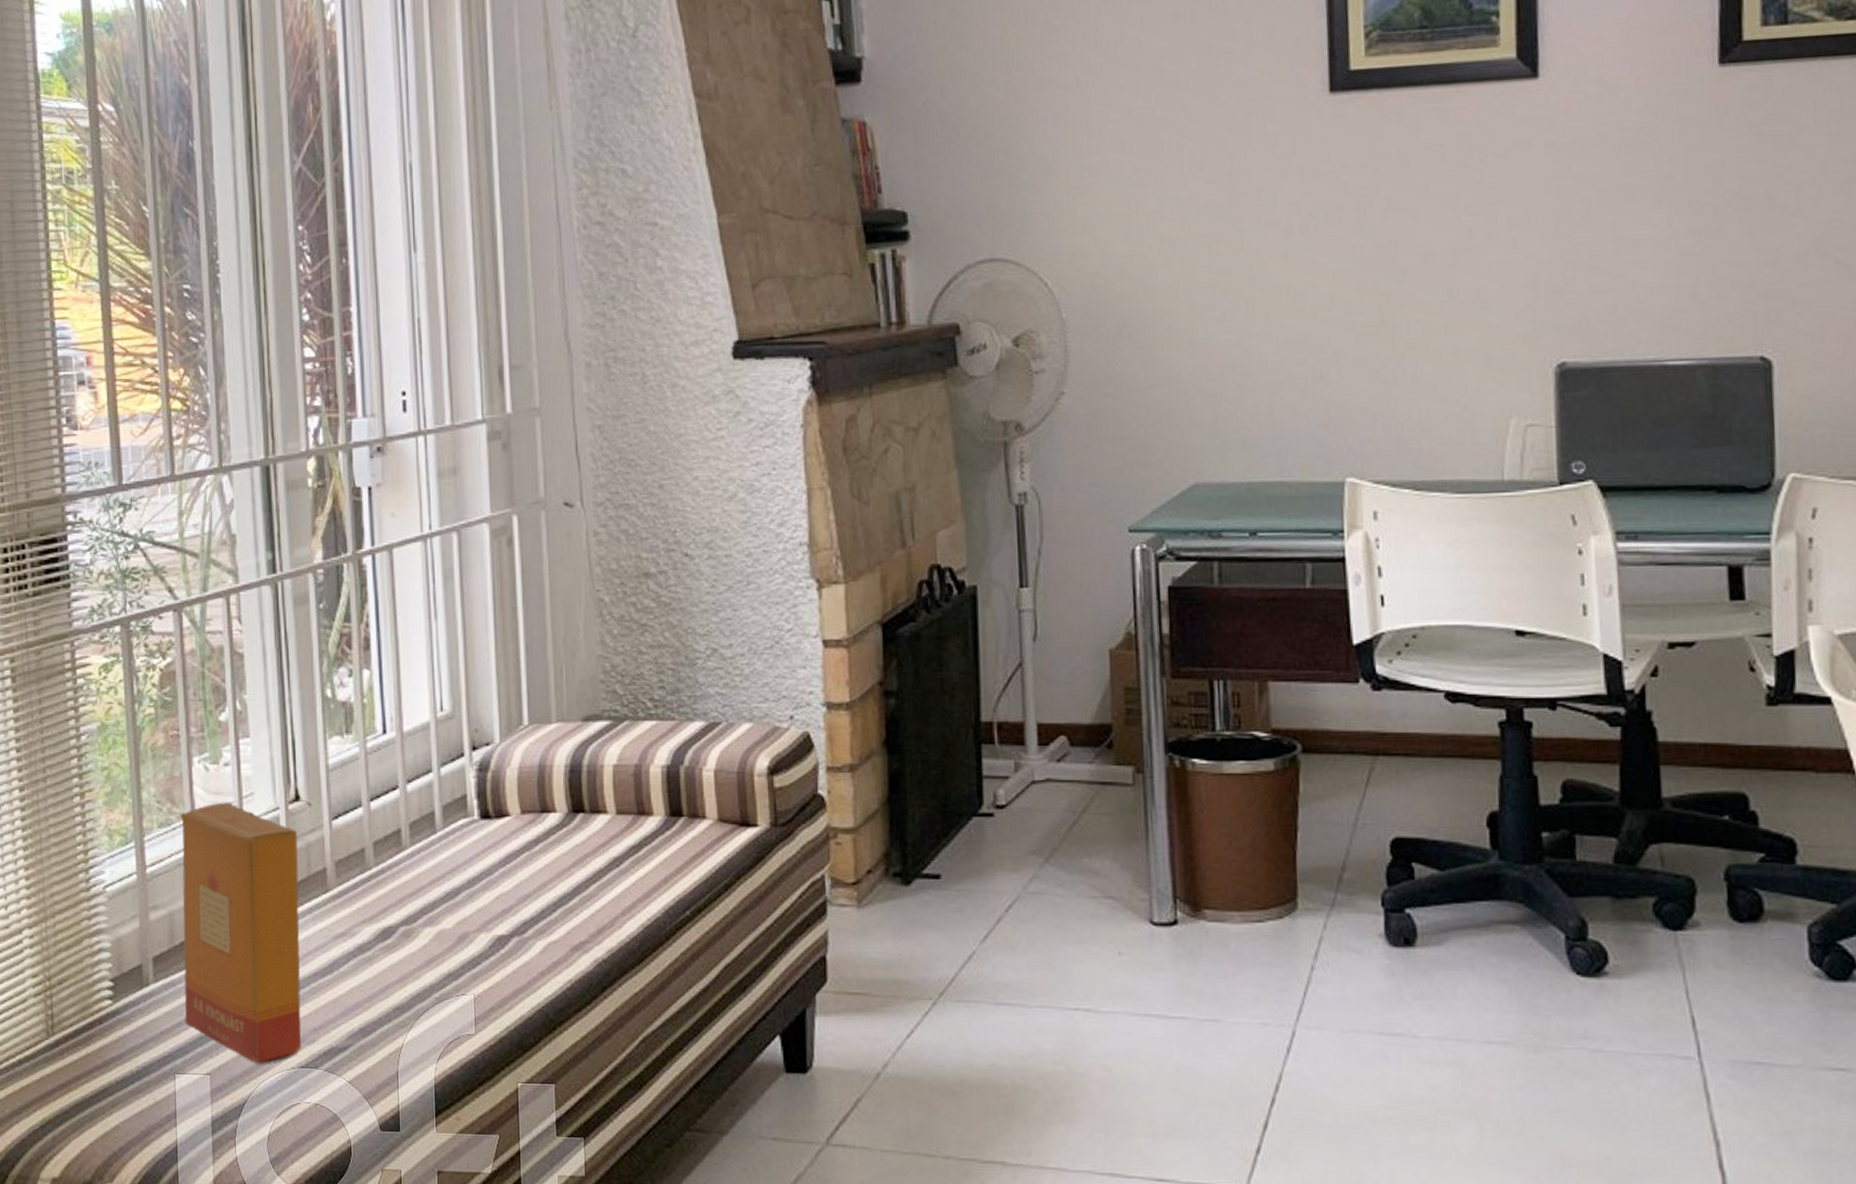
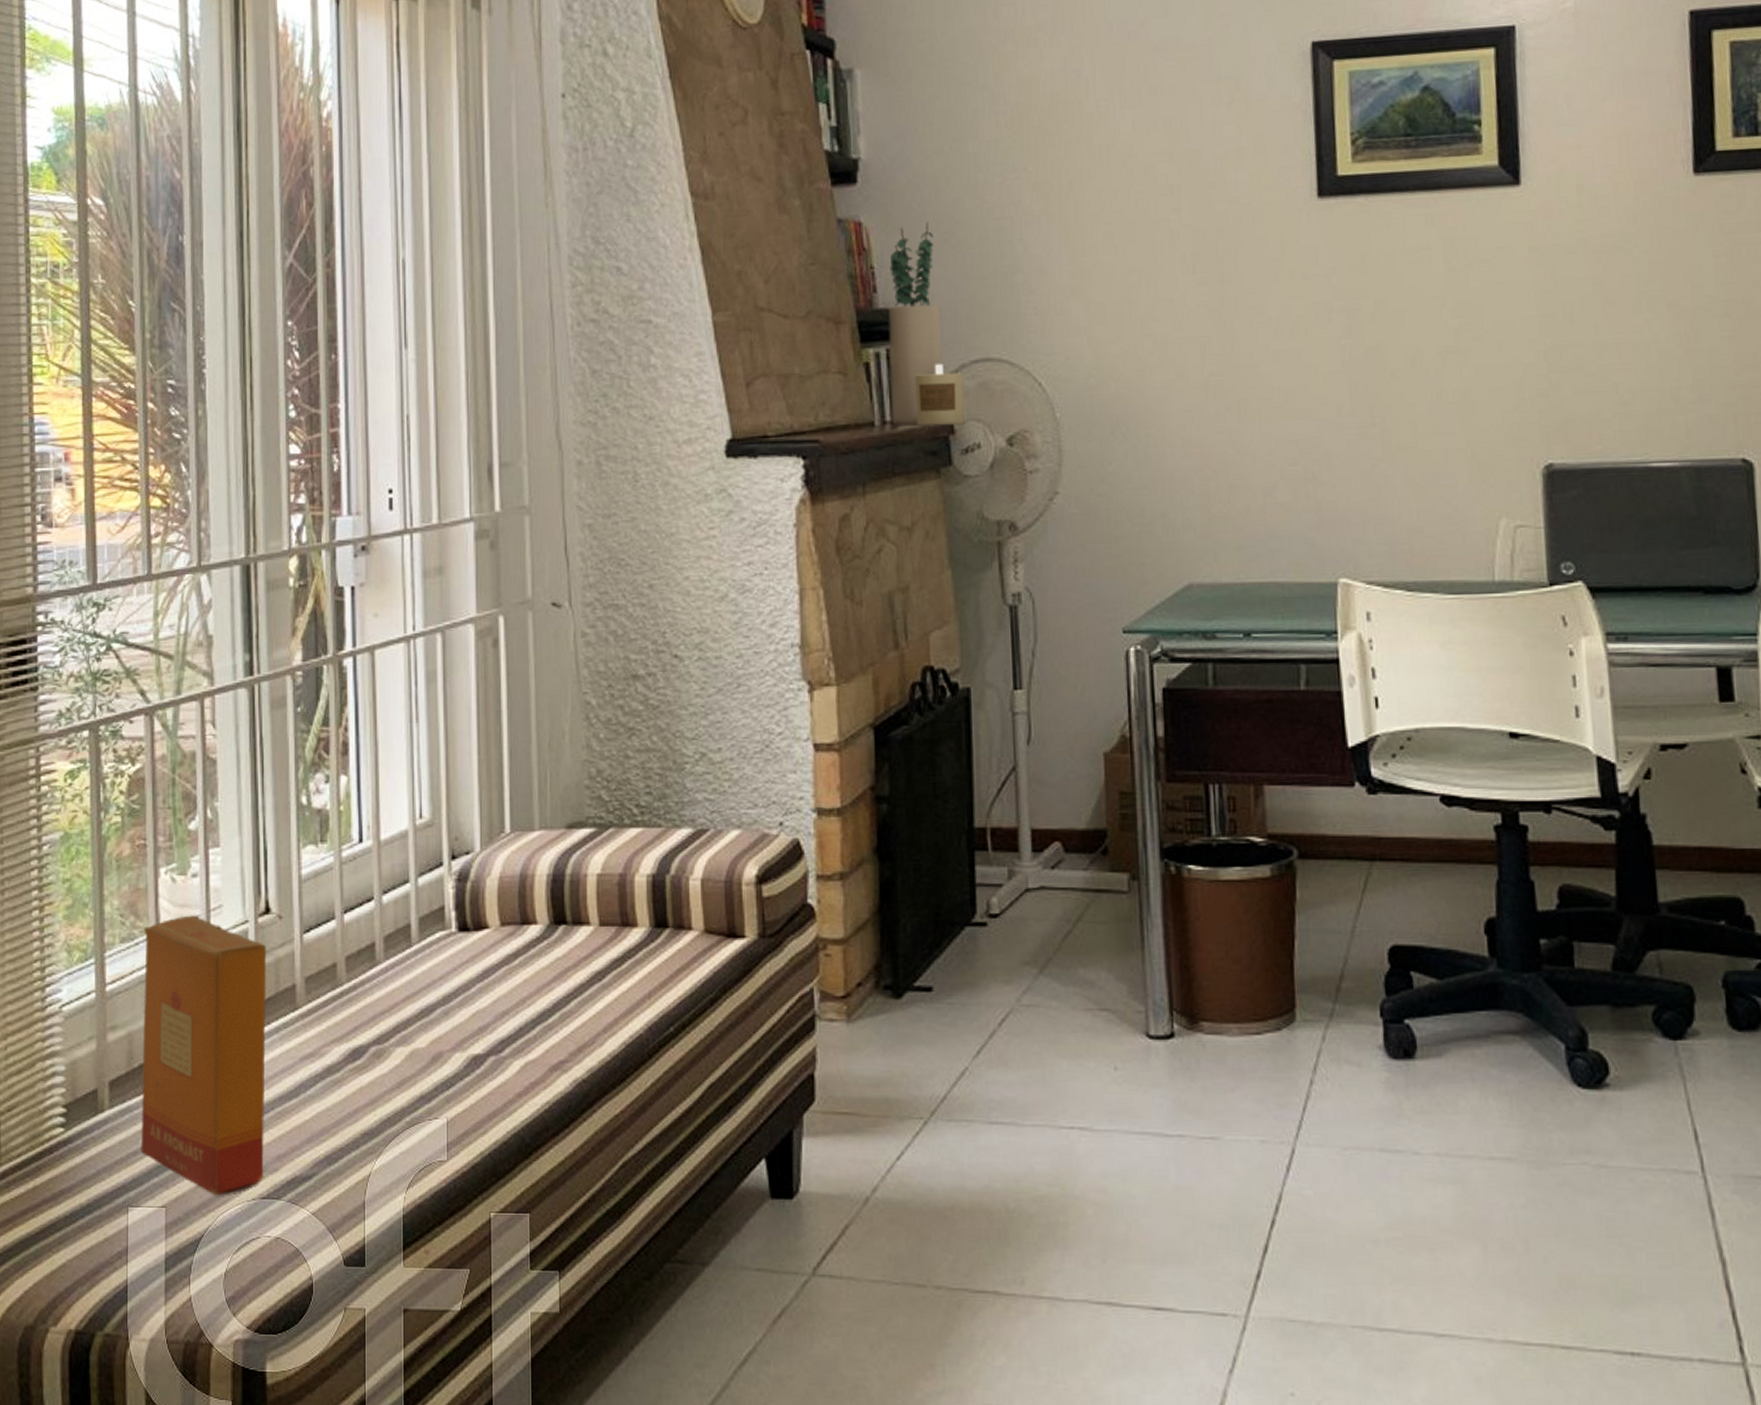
vase: none [893,121,948,328] -> present [888,221,943,427]
candle: none [919,264,971,328] -> present [914,364,965,427]

